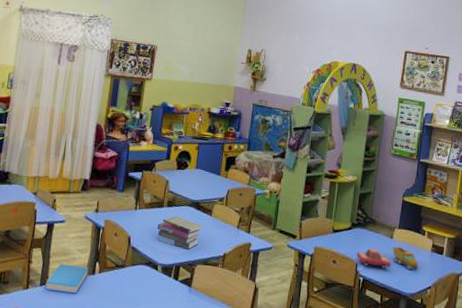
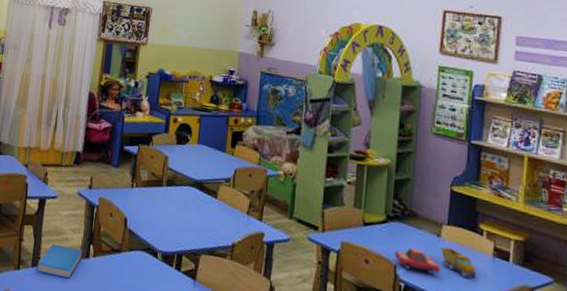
books: present [157,216,204,250] -> none [156,197,209,236]

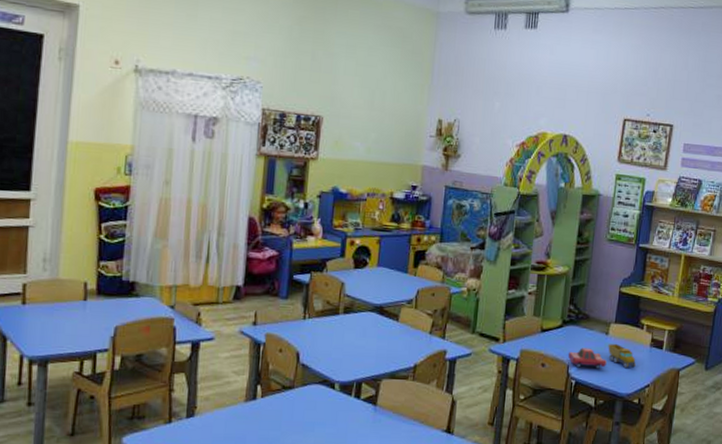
book: present [36,243,83,279] -> none [192,389,249,424]

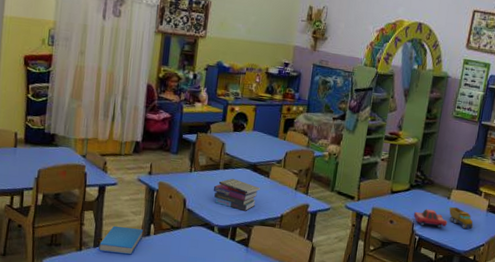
book: none [192,389,249,424] -> present [98,225,144,255]
books: none [332,324,390,362] -> present [213,178,261,211]

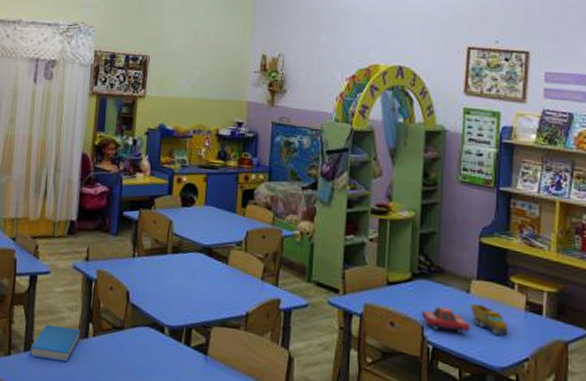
books: present [213,178,261,211] -> none [161,265,219,307]

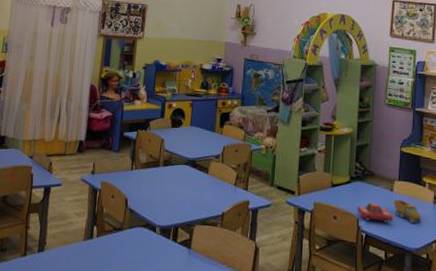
book: present [29,324,81,362] -> none [42,228,87,260]

